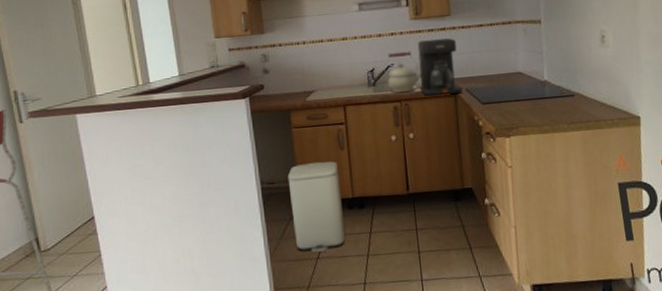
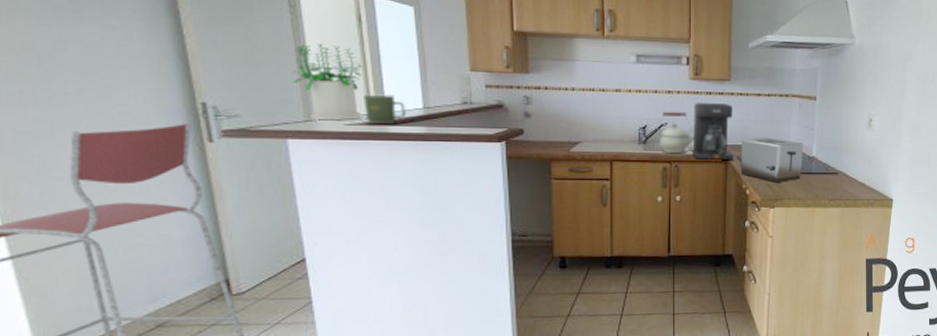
potted plant: none [76,31,130,96] -> present [291,43,362,121]
mug: none [132,67,166,94] -> present [363,94,406,125]
pedal bin: present [287,161,346,253] -> none [542,217,600,310]
toaster: none [468,66,535,111] -> present [740,137,804,183]

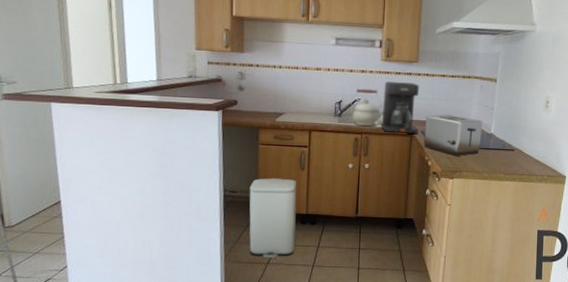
potted plant: present [291,43,362,121] -> none [56,24,111,89]
mug: present [363,94,406,125] -> none [110,67,143,93]
pedal bin: none [542,217,600,310] -> present [249,178,297,258]

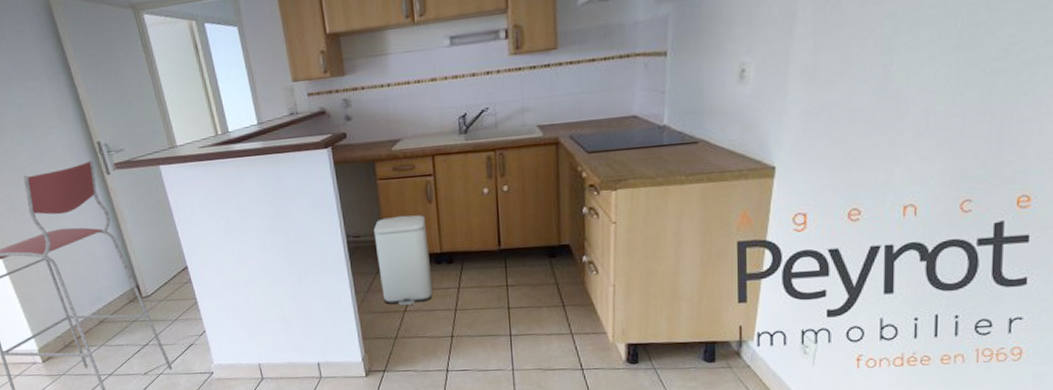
kettle: present [350,88,384,127] -> none [476,92,520,141]
coffee maker: present [381,82,419,135] -> none [516,76,566,145]
toaster: present [423,114,483,156] -> none [573,109,652,161]

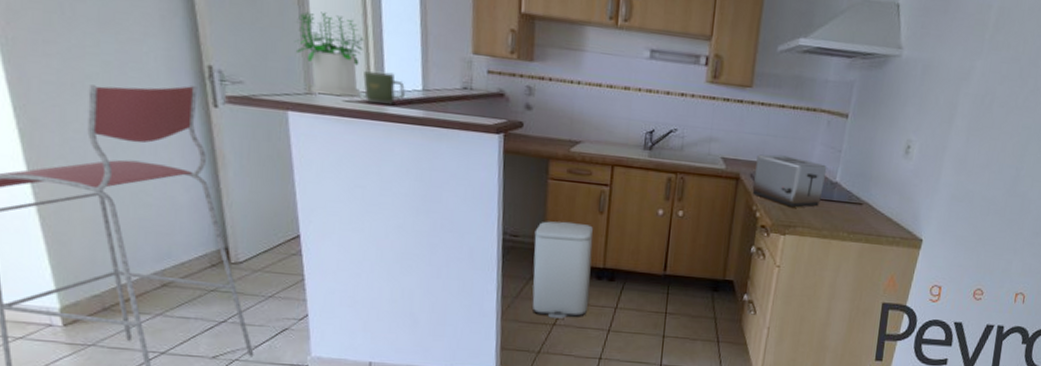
potted plant: none [152,76,210,147] -> present [294,11,364,97]
mug: none [209,114,245,145] -> present [363,70,405,104]
toaster: none [573,109,652,161] -> present [752,154,827,208]

